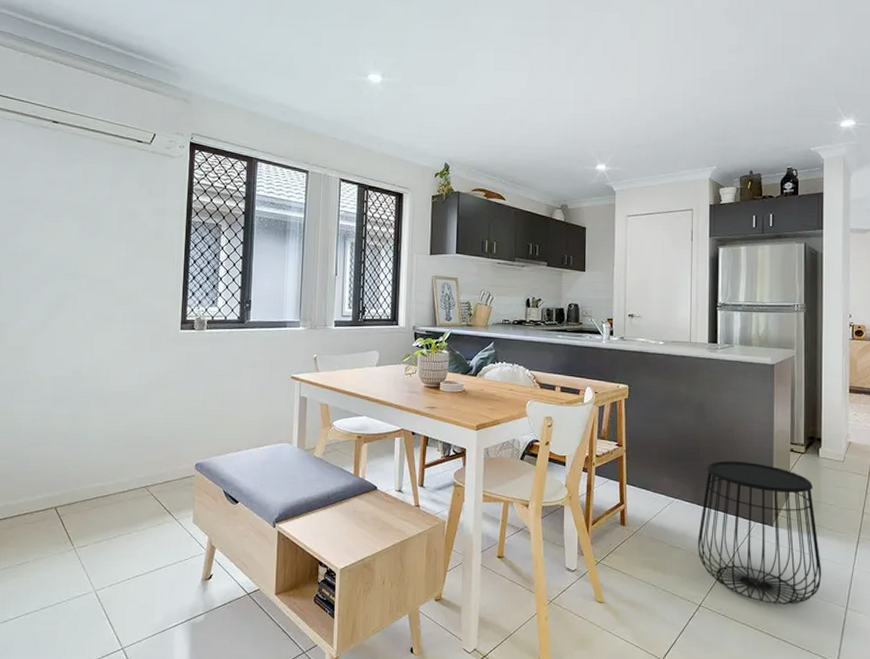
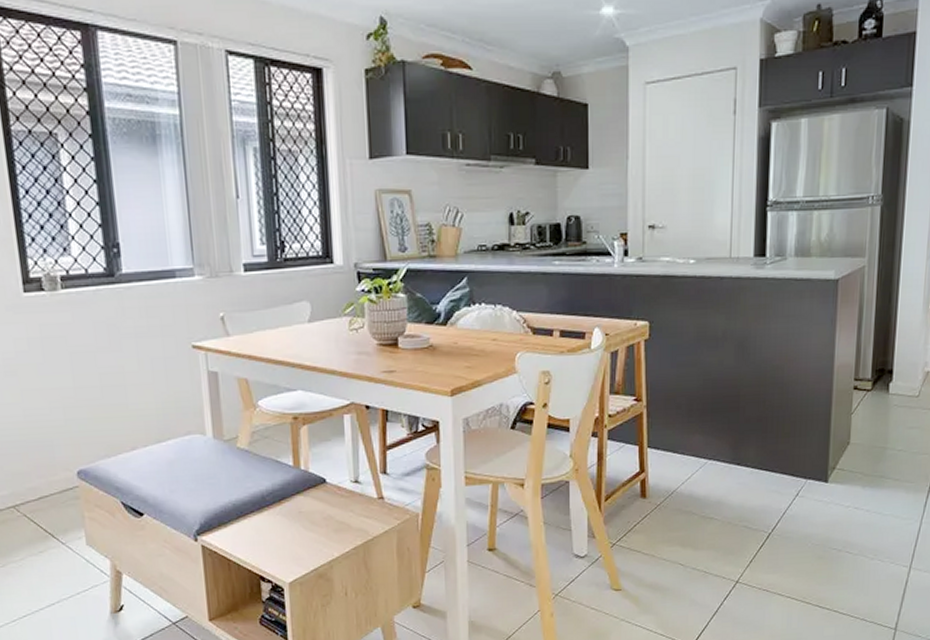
side table: present [698,460,822,605] -> none [736,406,884,572]

